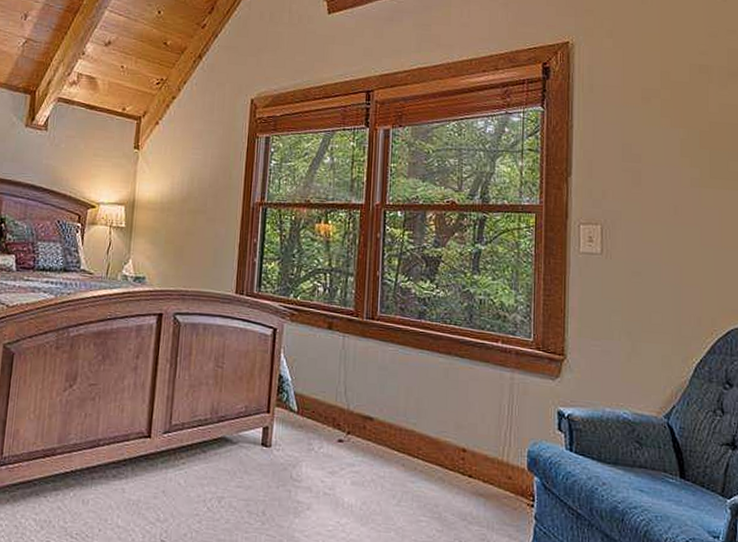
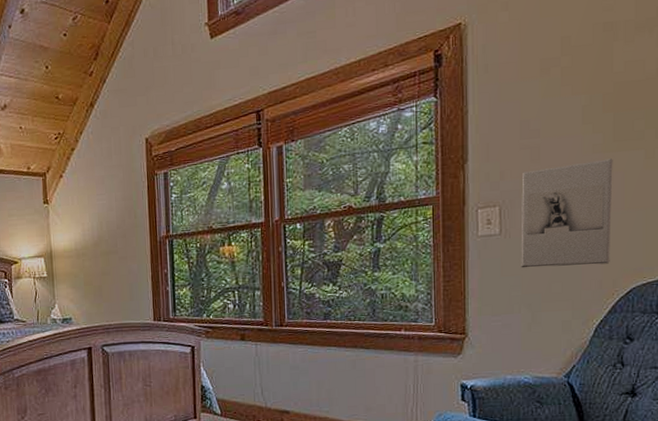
wall sculpture: none [621,194,710,301] -> present [521,158,613,268]

